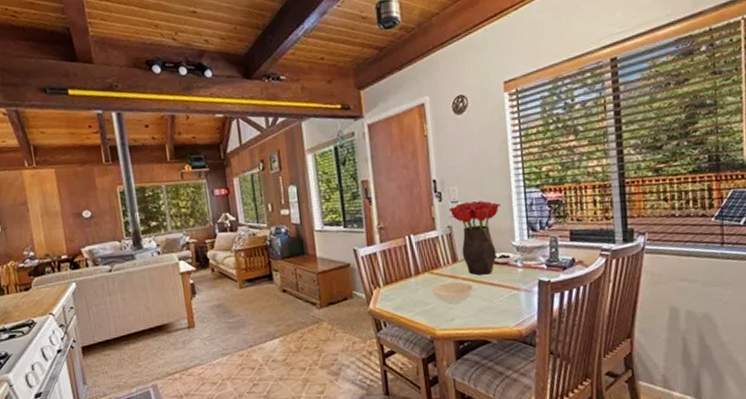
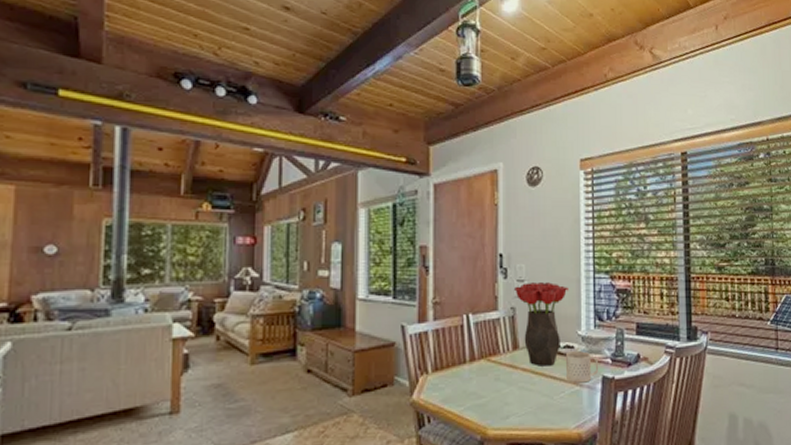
bowl: present [431,281,473,305] -> none [487,372,533,399]
mug: none [501,259,535,288] -> present [565,351,599,383]

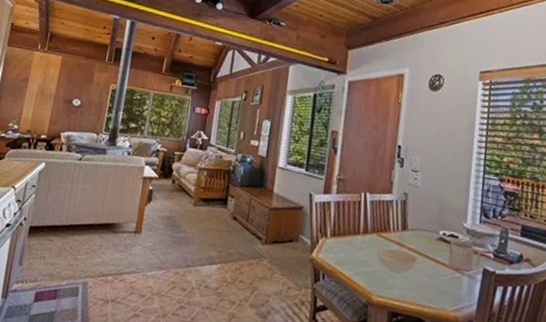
bowl: none [487,372,533,399] -> present [376,247,418,274]
bouquet: present [513,282,568,367] -> none [407,173,458,251]

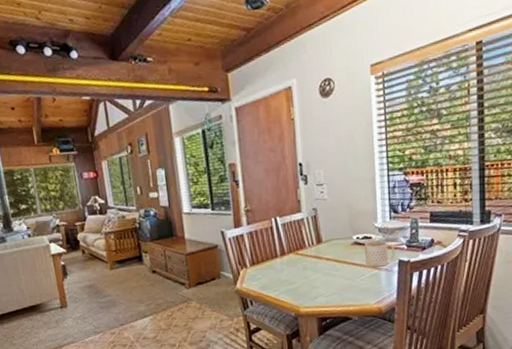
bowl: present [376,247,418,274] -> none [296,262,336,284]

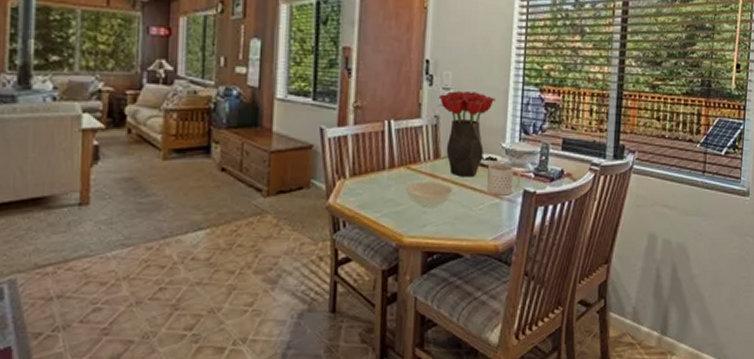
bowl: none [296,262,336,284] -> present [405,181,453,208]
bouquet: none [314,183,364,256] -> present [438,91,495,177]

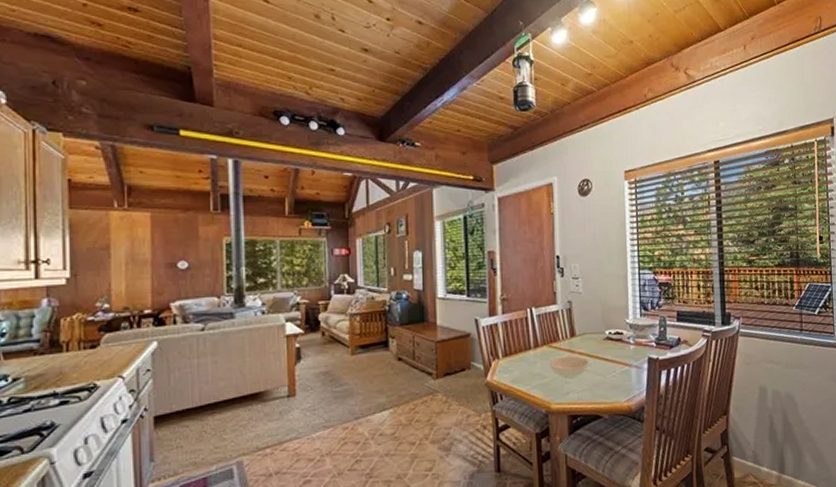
bouquet: present [438,91,495,177] -> none [569,279,617,351]
mug: present [487,163,521,196] -> none [615,336,645,364]

